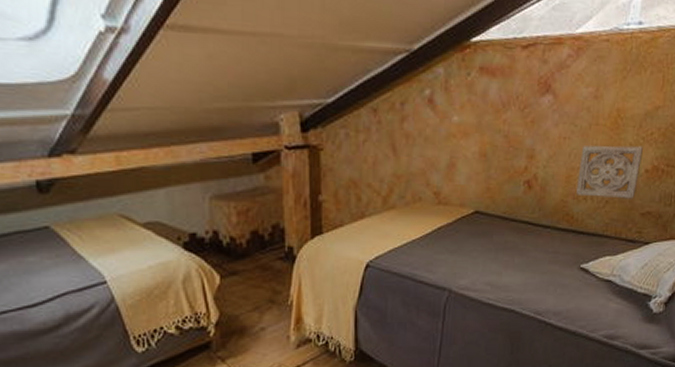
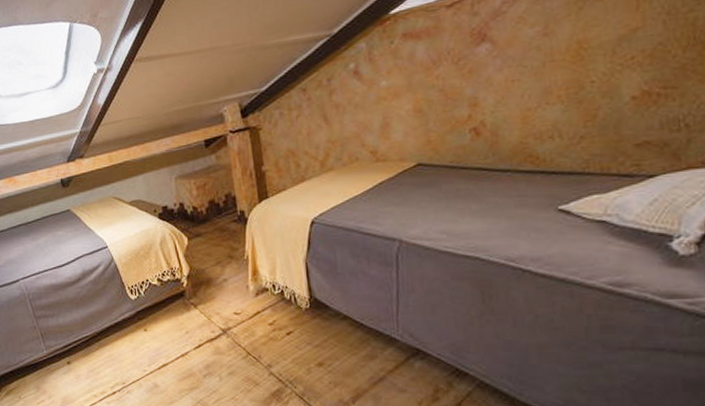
wall ornament: present [576,145,644,199] -> none [536,73,624,135]

